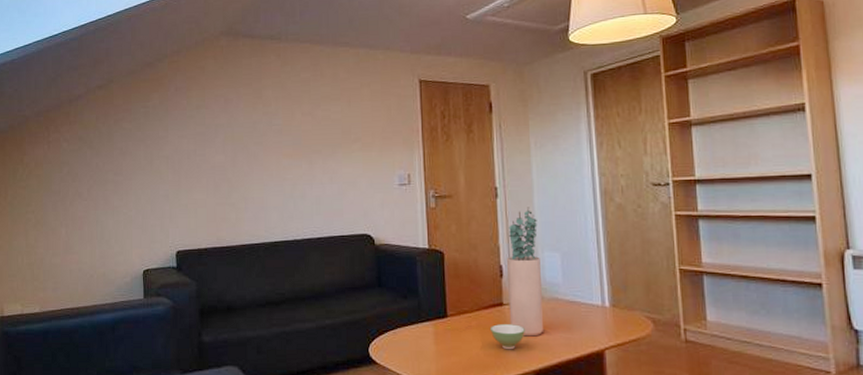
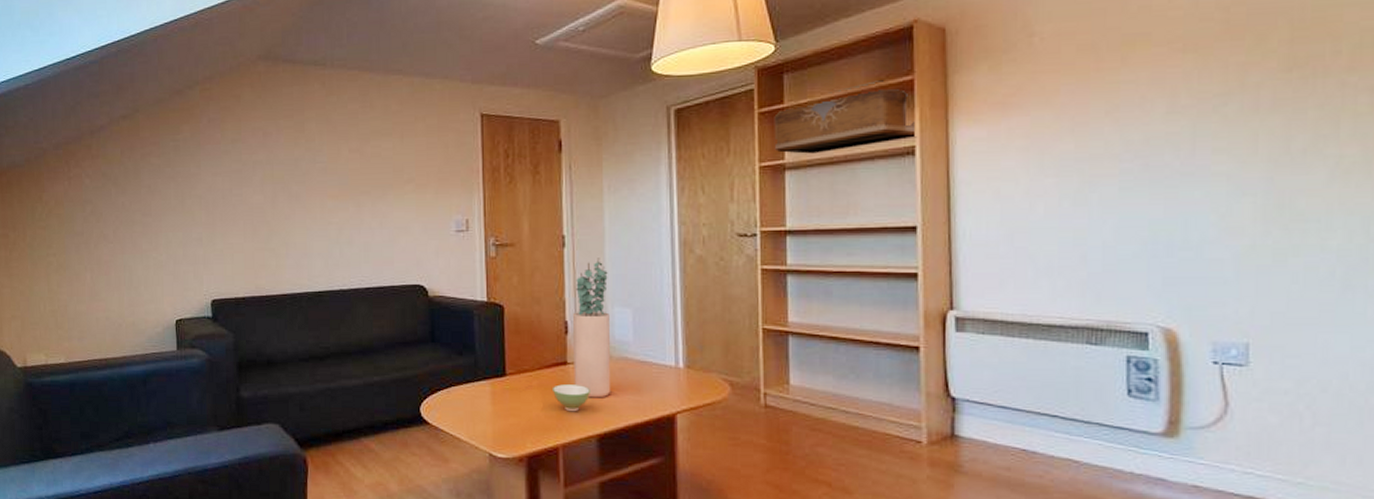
decorative box: none [679,46,807,112] -> present [774,80,918,154]

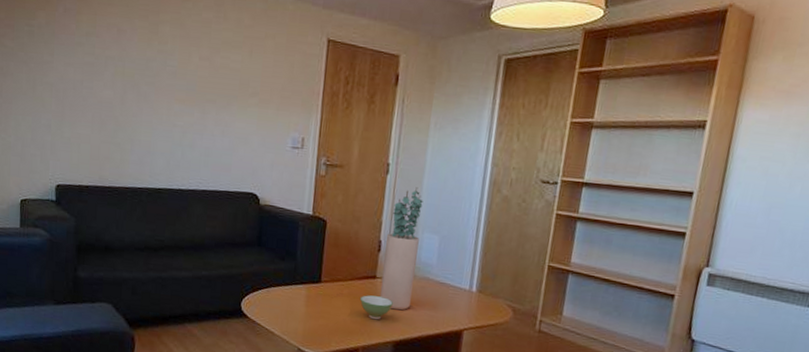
decorative box: present [774,80,918,154] -> none [587,56,711,117]

